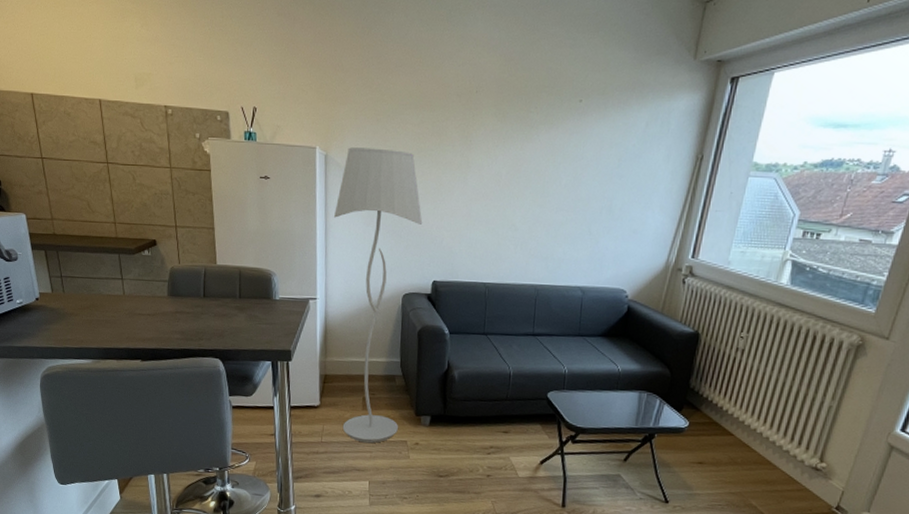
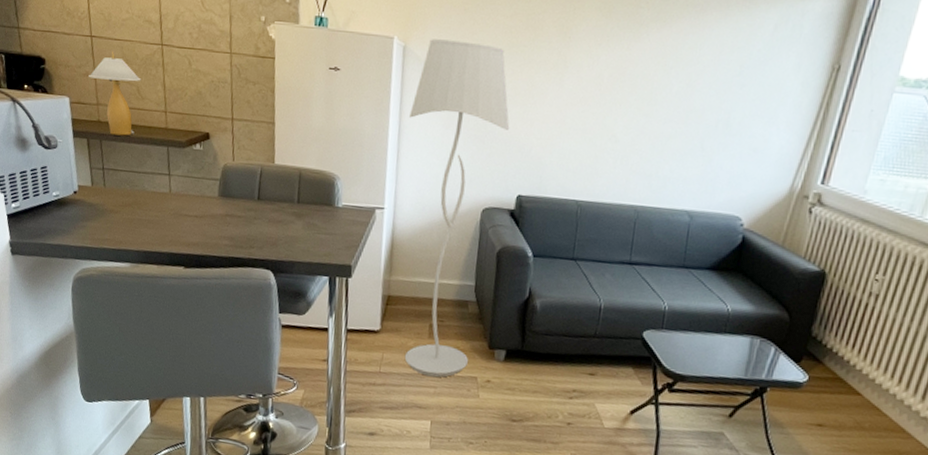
table lamp: none [42,171,91,246] -> present [88,51,141,136]

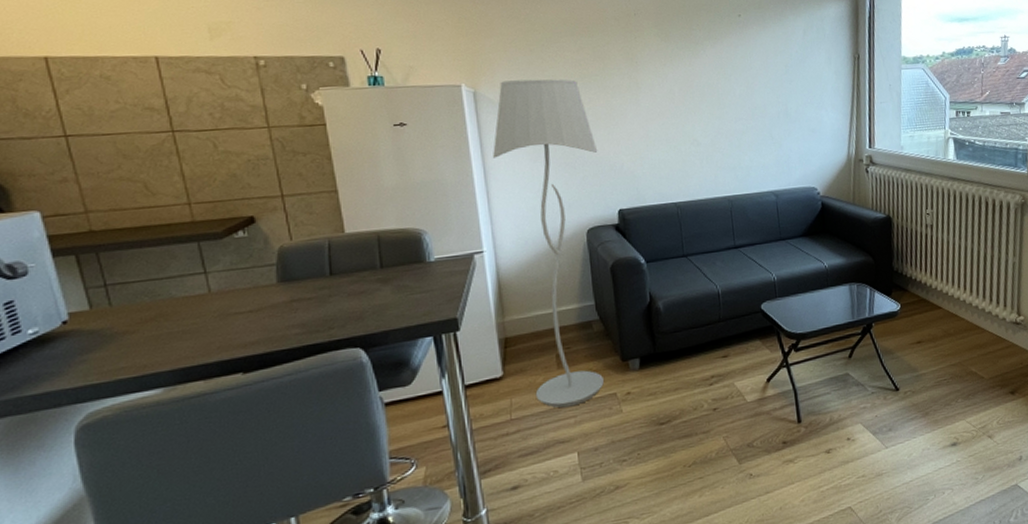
table lamp: present [88,51,141,136] -> none [68,148,149,244]

